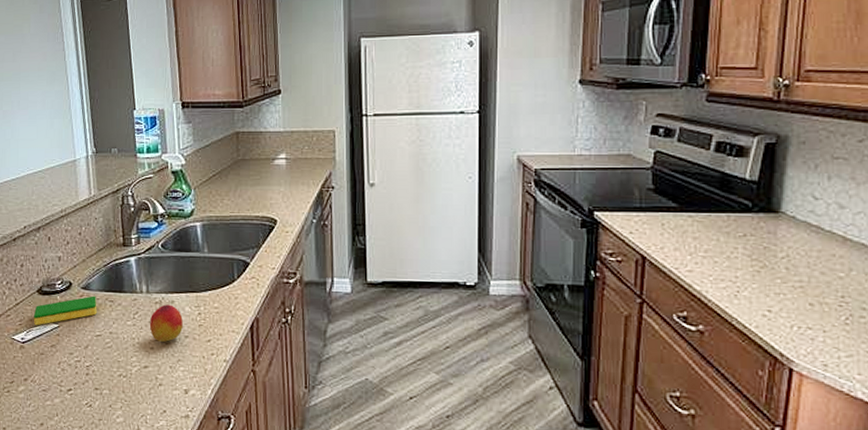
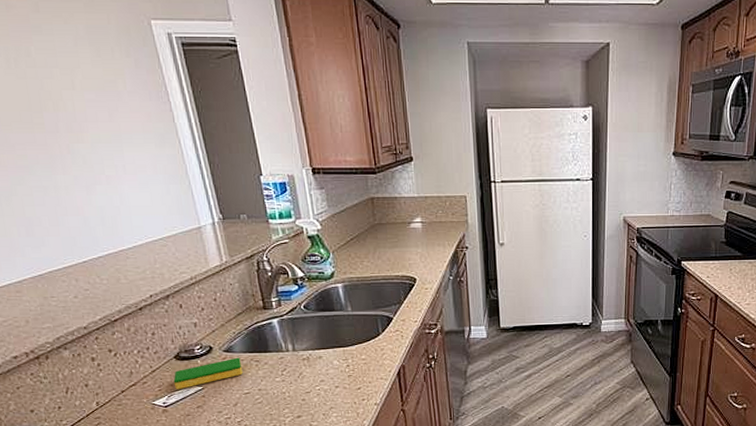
peach: present [149,304,183,342] -> none [298,360,333,393]

